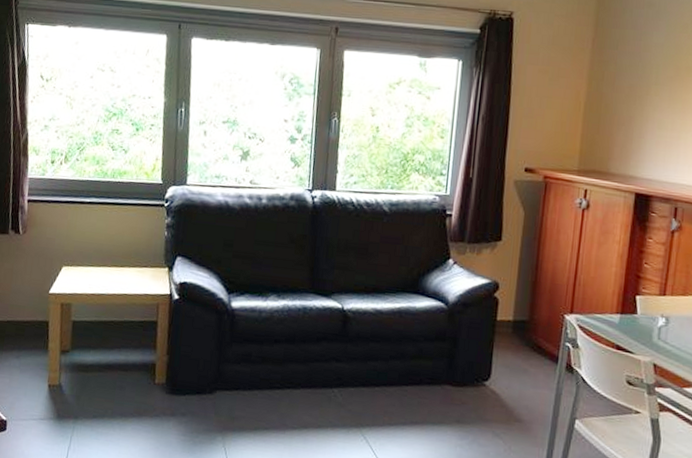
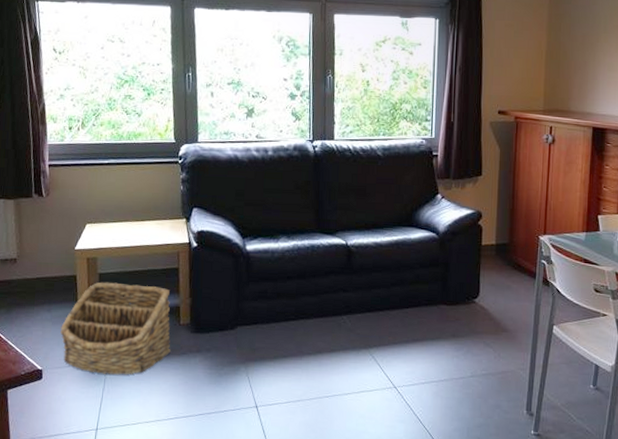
basket: none [28,330,146,434] -> present [60,282,171,375]

